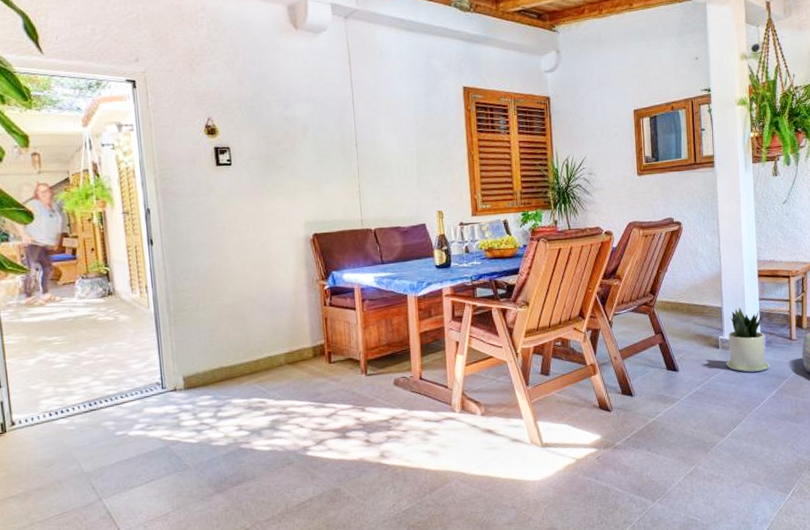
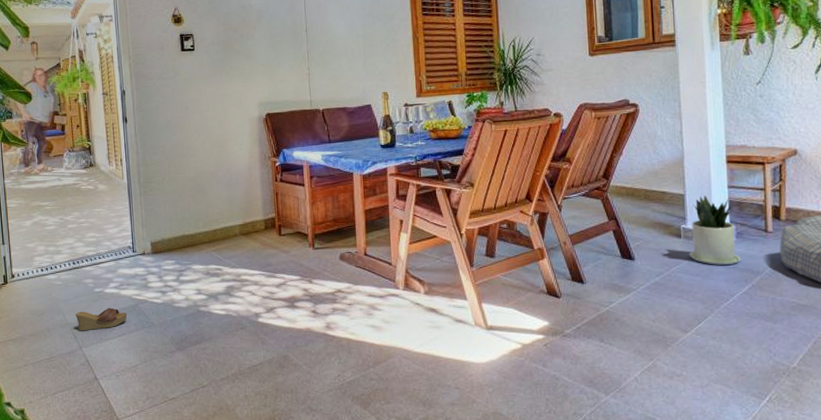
flip-flop: none [92,452,157,481] -> present [75,308,128,331]

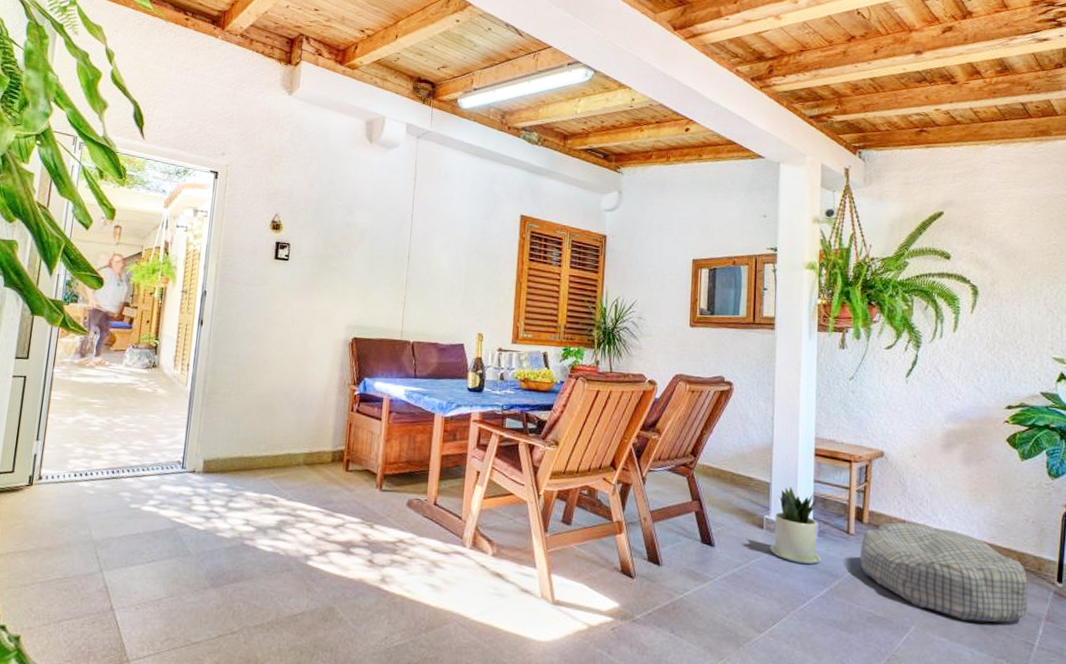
flip-flop: present [75,308,128,331] -> none [102,527,163,552]

